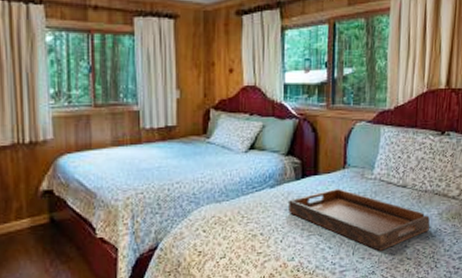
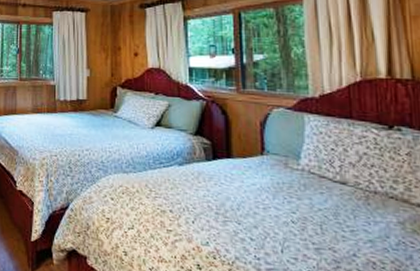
serving tray: present [288,189,430,251] -> none [200,175,387,255]

